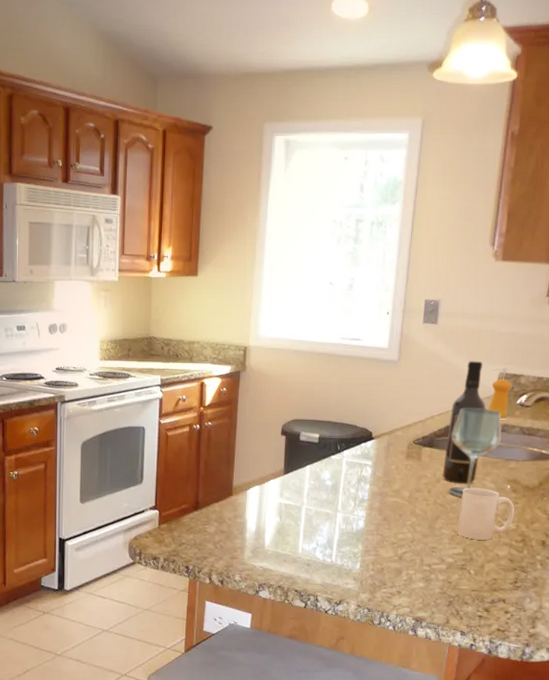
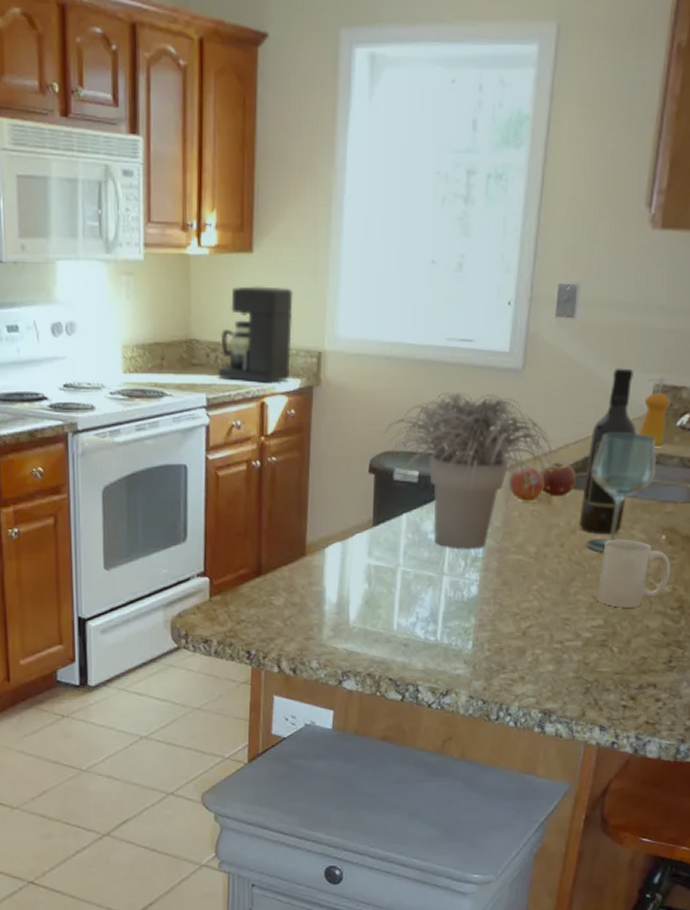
coffee maker: none [169,299,227,369] -> present [217,286,293,383]
potted plant: none [293,377,422,493] -> present [383,392,553,549]
fruit: none [389,432,415,459] -> present [510,466,544,502]
fruit: none [412,429,440,455] -> present [540,462,576,497]

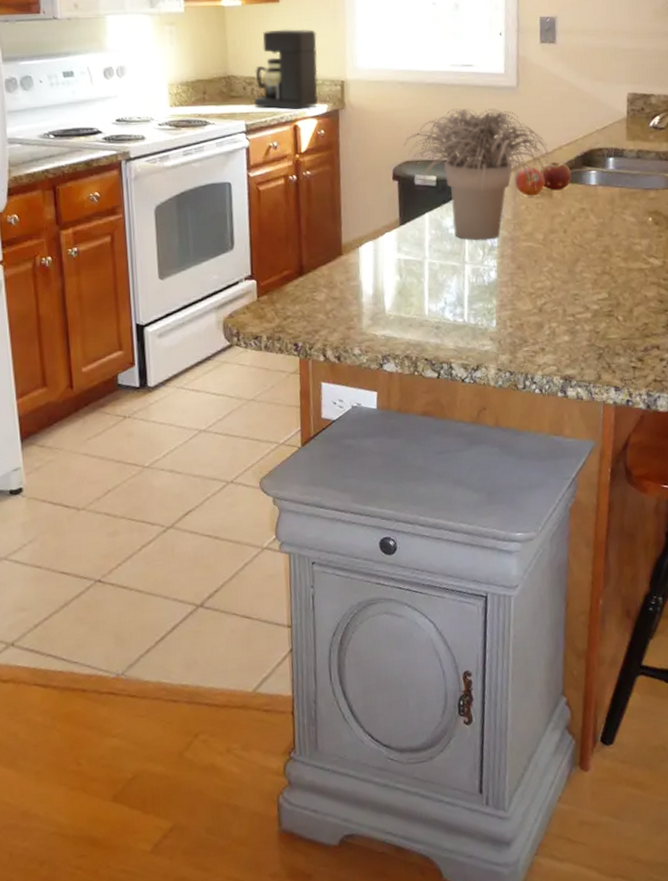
wine bottle: present [579,368,637,534] -> none [577,81,618,220]
wine glass: present [586,431,656,551] -> none [583,133,638,235]
mug: present [596,539,671,608] -> none [599,223,660,282]
soap dispenser: present [639,377,672,447] -> none [620,87,644,144]

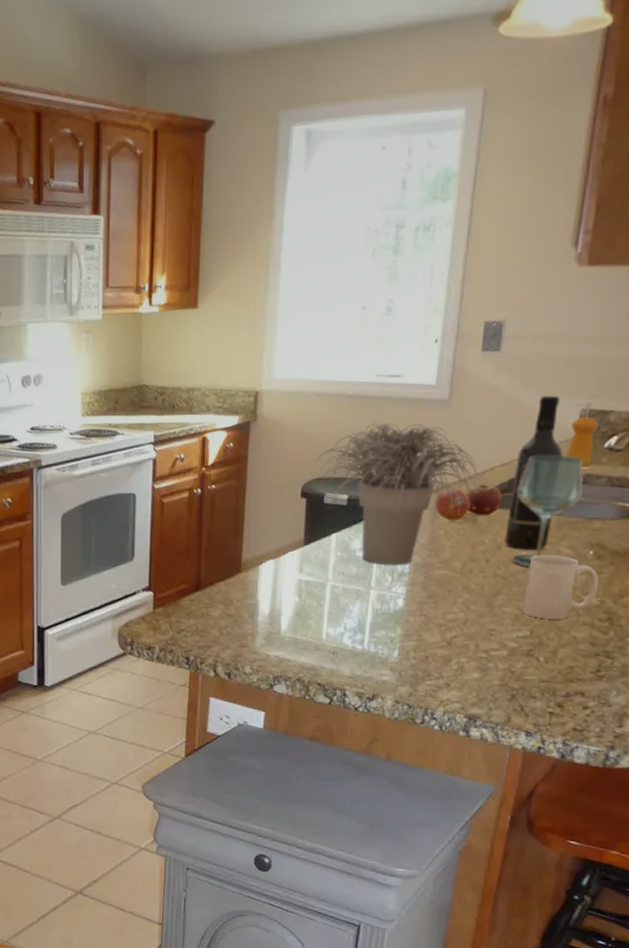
coffee maker: present [253,29,318,109] -> none [163,336,233,421]
wine bottle: none [577,81,618,220] -> present [504,395,563,550]
wine glass: none [583,133,638,235] -> present [512,454,583,566]
mug: none [599,223,660,282] -> present [522,554,599,619]
soap dispenser: none [620,87,644,144] -> present [566,402,599,468]

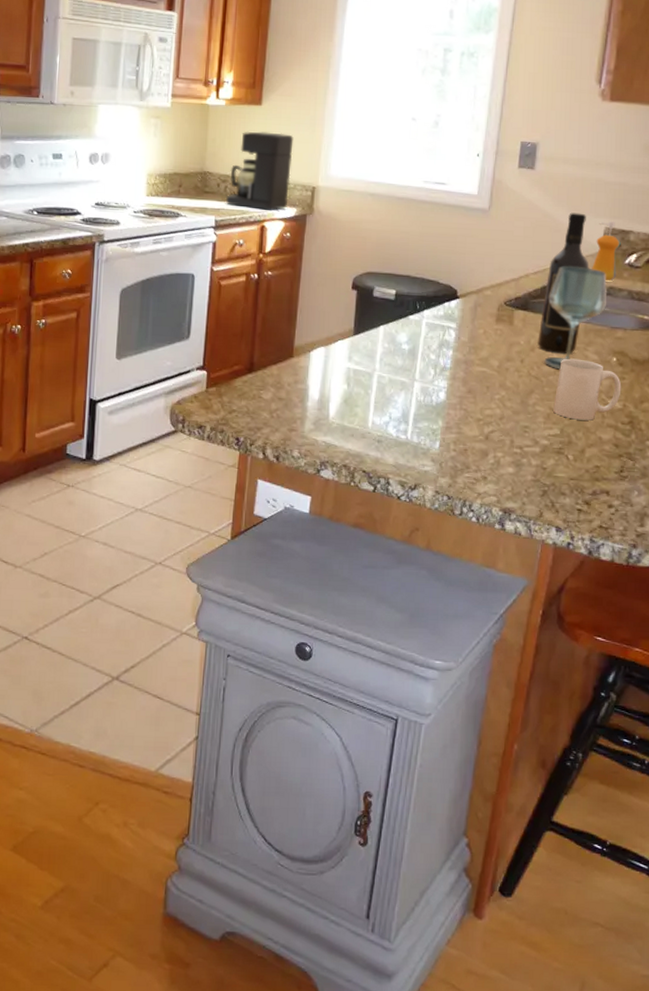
coffee maker: none [163,336,233,421] -> present [225,131,294,210]
potted plant: present [315,423,479,565] -> none [366,225,515,360]
fruit: present [436,488,470,522] -> none [476,291,507,322]
fruit: present [466,484,502,516] -> none [503,289,535,319]

